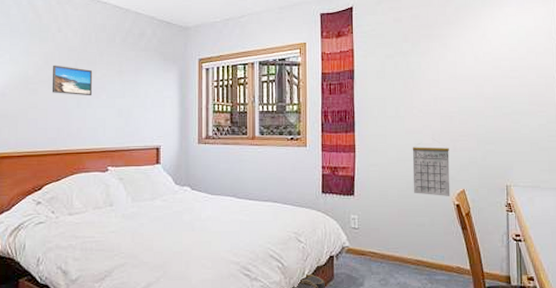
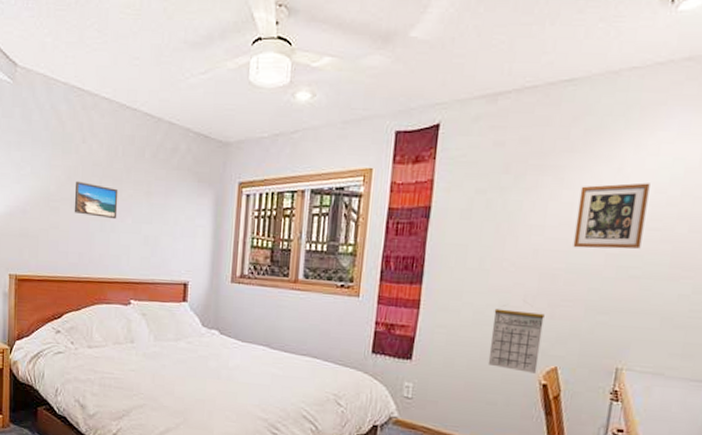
picture frame: none [460,44,507,95] -> present [573,183,650,249]

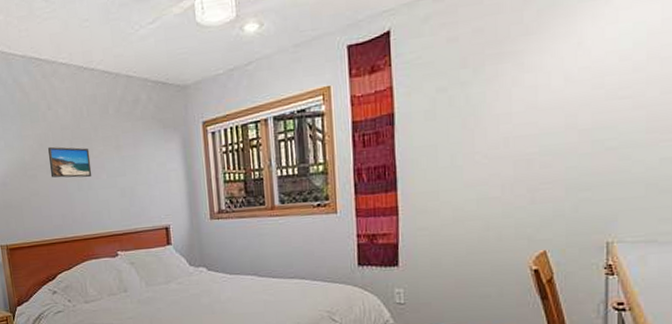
calendar: present [487,309,545,373] -> none [473,200,526,261]
picture frame: present [573,183,650,249] -> none [542,52,613,130]

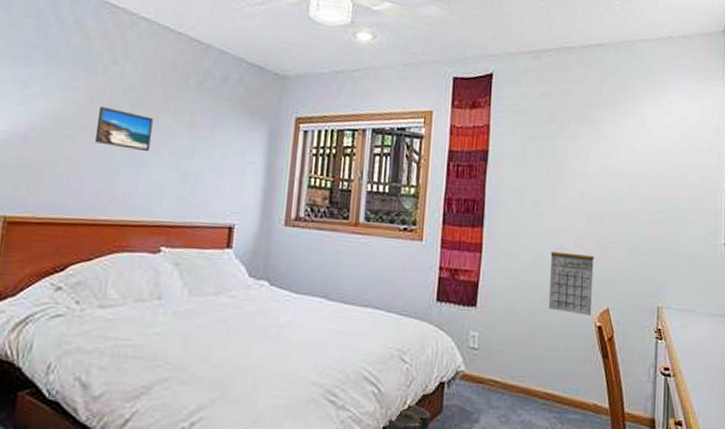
calendar: none [473,200,526,261] -> present [548,251,594,315]

